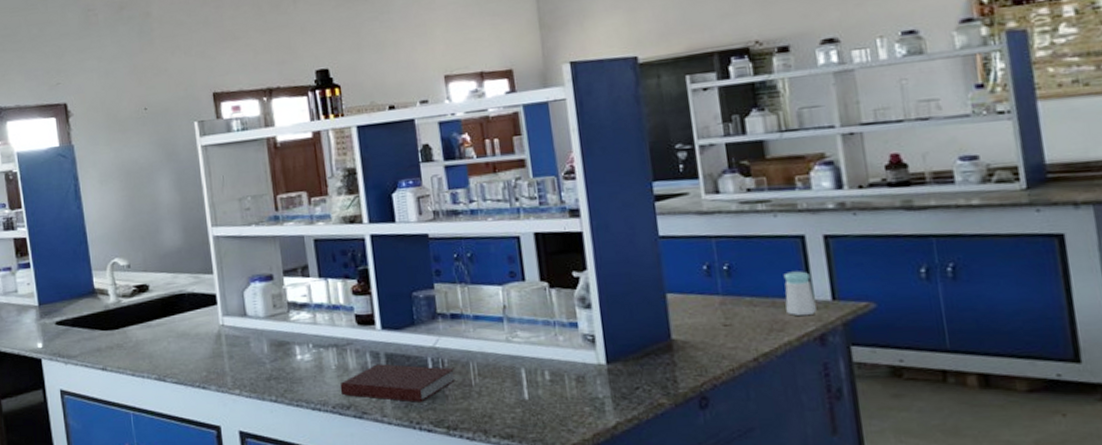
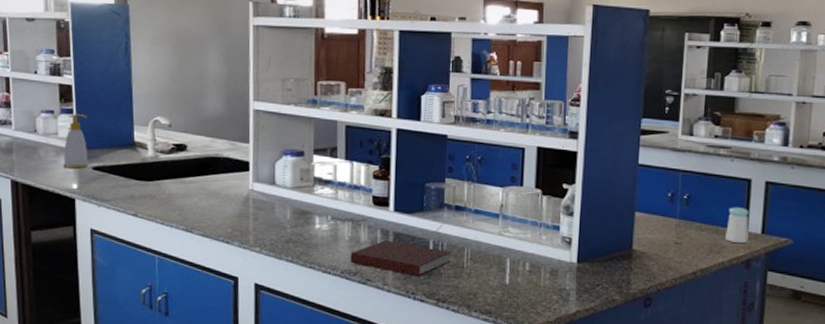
soap bottle: none [25,267,52,327] -> present [63,114,89,169]

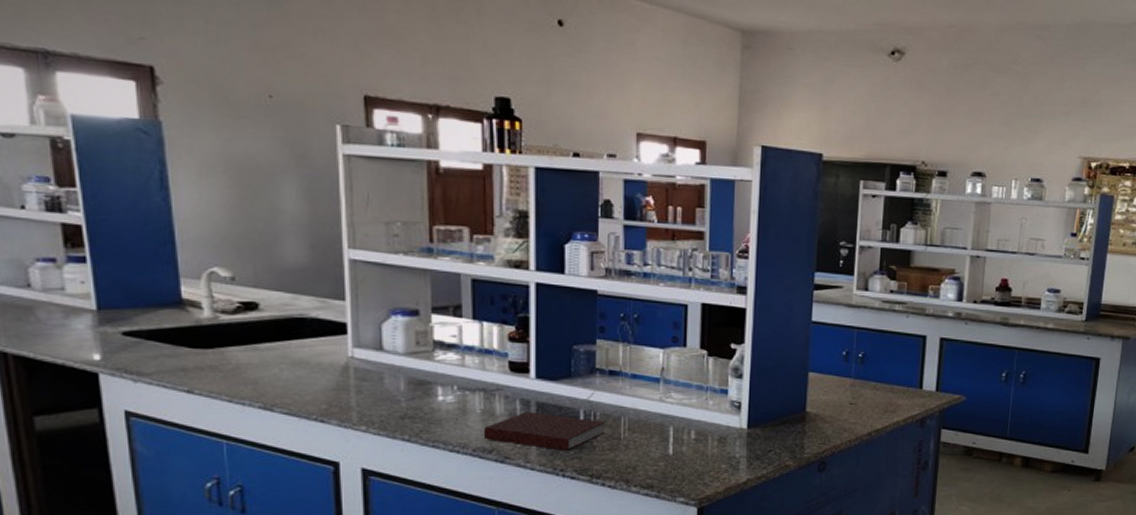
soap bottle: present [63,114,89,169] -> none [75,263,116,334]
salt shaker: present [725,207,749,244] -> none [900,365,924,402]

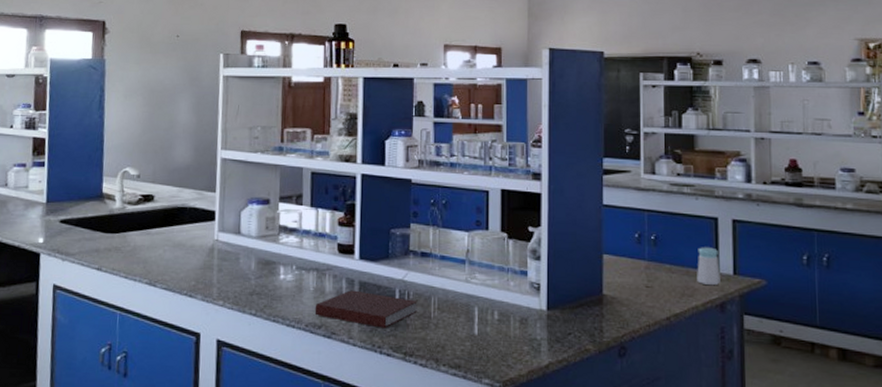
salt shaker: none [900,365,924,402] -> present [697,247,720,286]

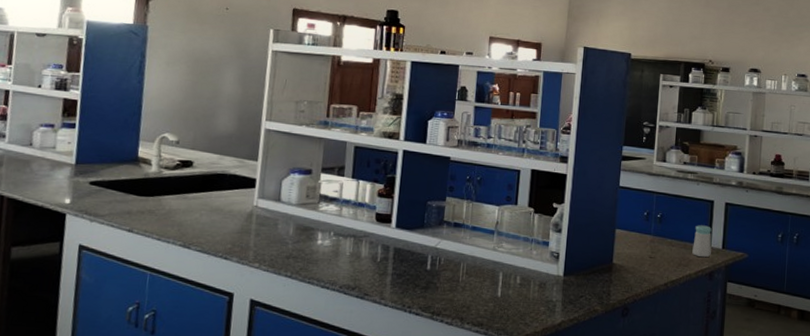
notebook: present [314,290,418,328] -> none [349,255,448,290]

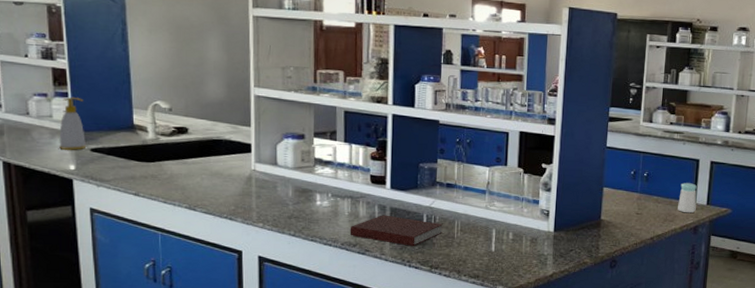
soap bottle: none [57,128,91,183] -> present [59,97,87,150]
notebook: none [349,255,448,290] -> present [350,215,443,246]

